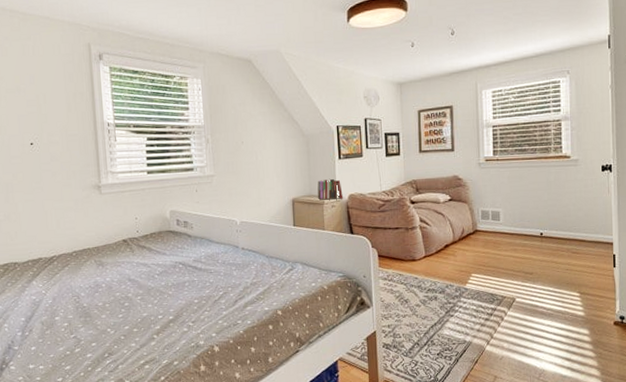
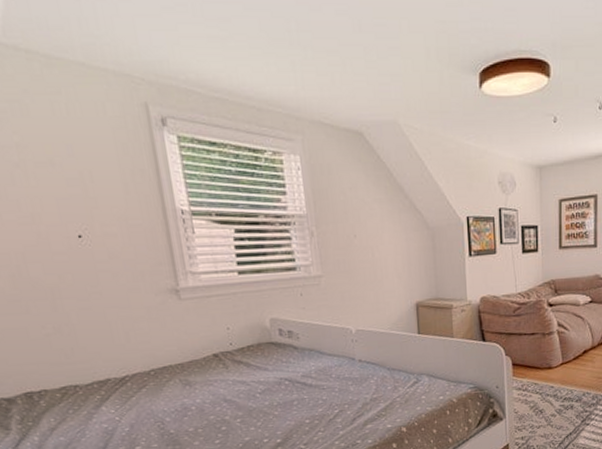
books: present [317,178,343,200] -> none [444,278,474,304]

